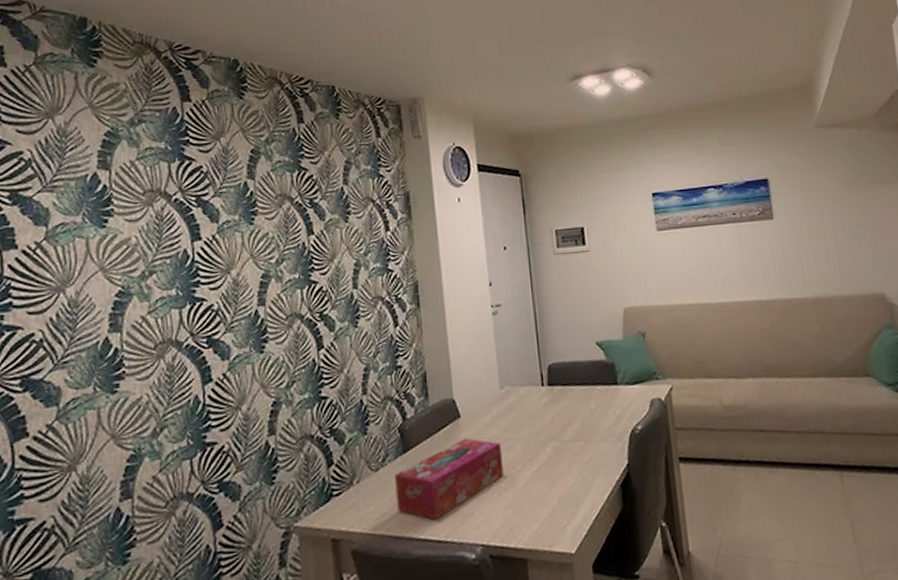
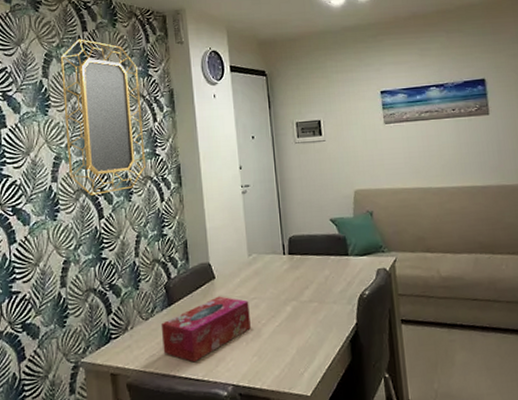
home mirror: none [270,132,375,321] -> present [60,39,145,195]

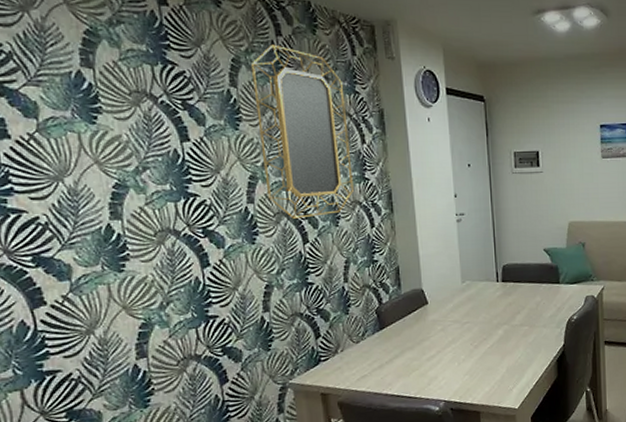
tissue box: present [160,296,251,363] -> none [372,320,463,382]

